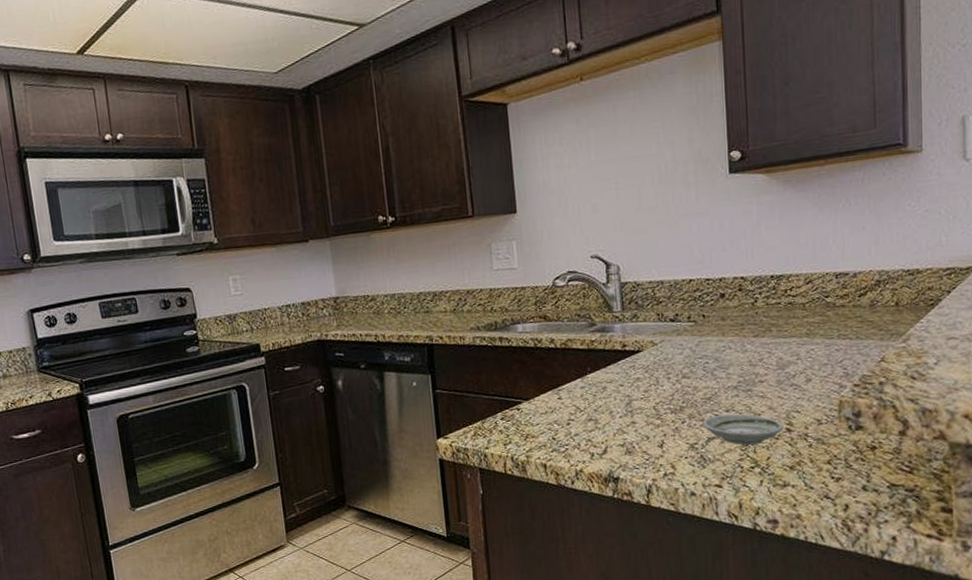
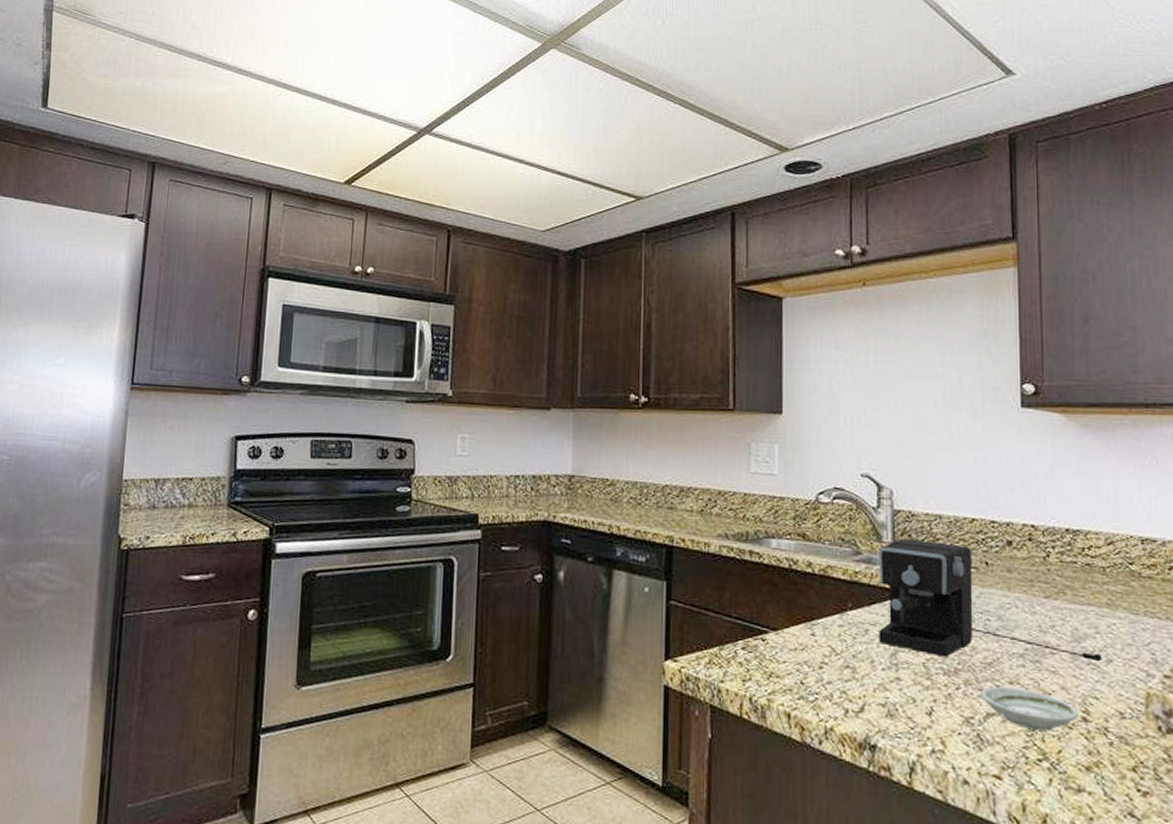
coffee maker: none [610,303,803,399] -> present [878,538,1102,662]

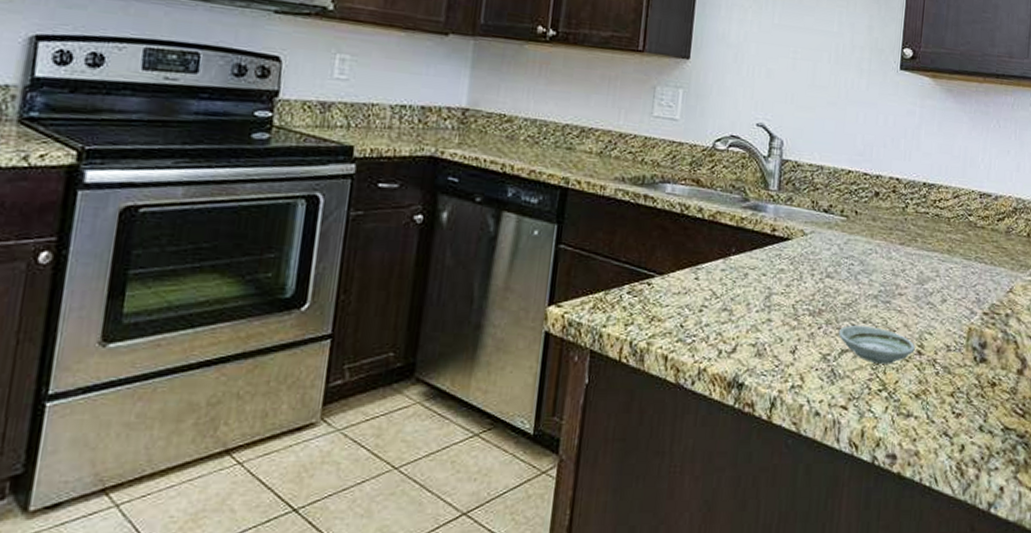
coffee maker: present [878,538,1102,662] -> none [756,187,939,302]

